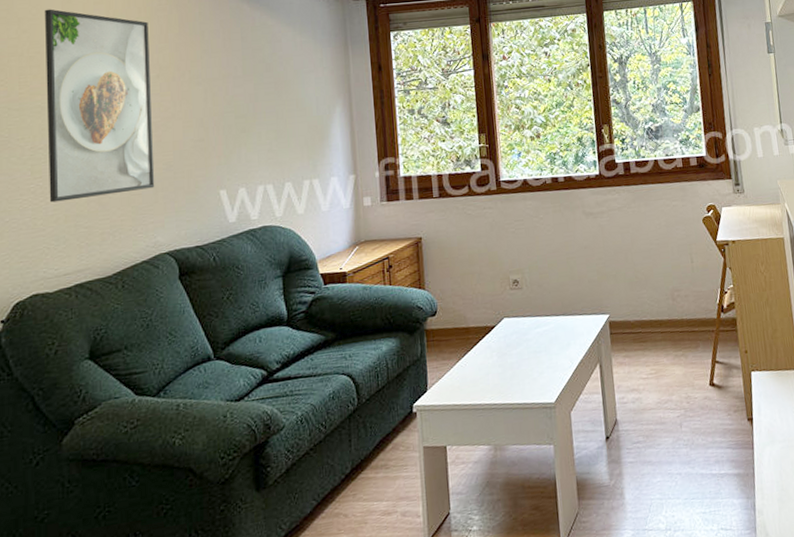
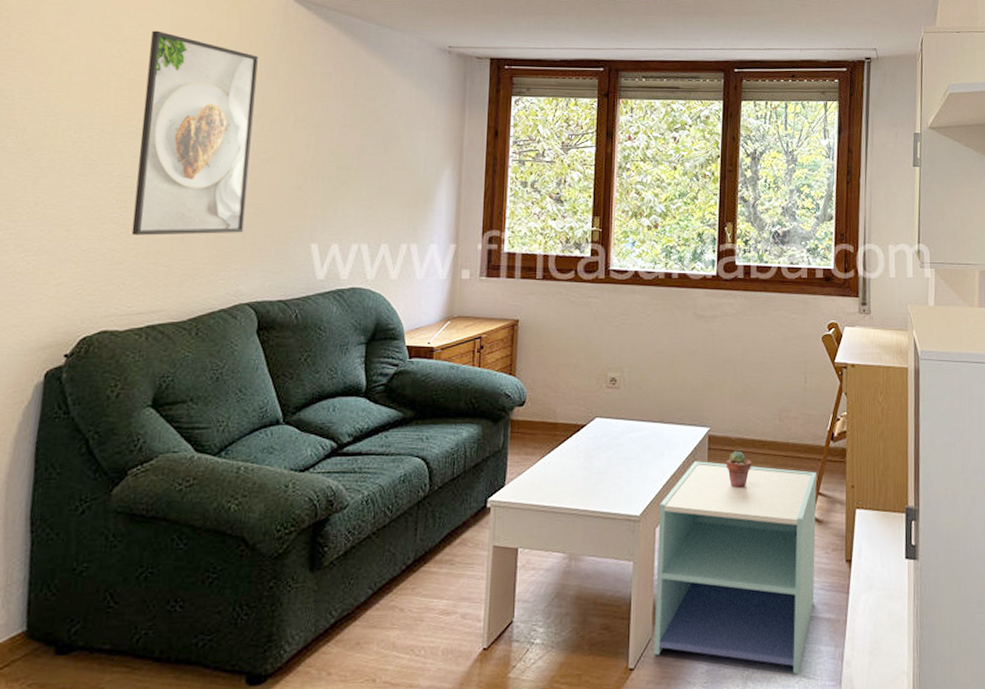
nightstand: none [572,342,723,528] -> present [654,461,817,675]
potted succulent: none [627,332,652,367] -> present [726,450,751,489]

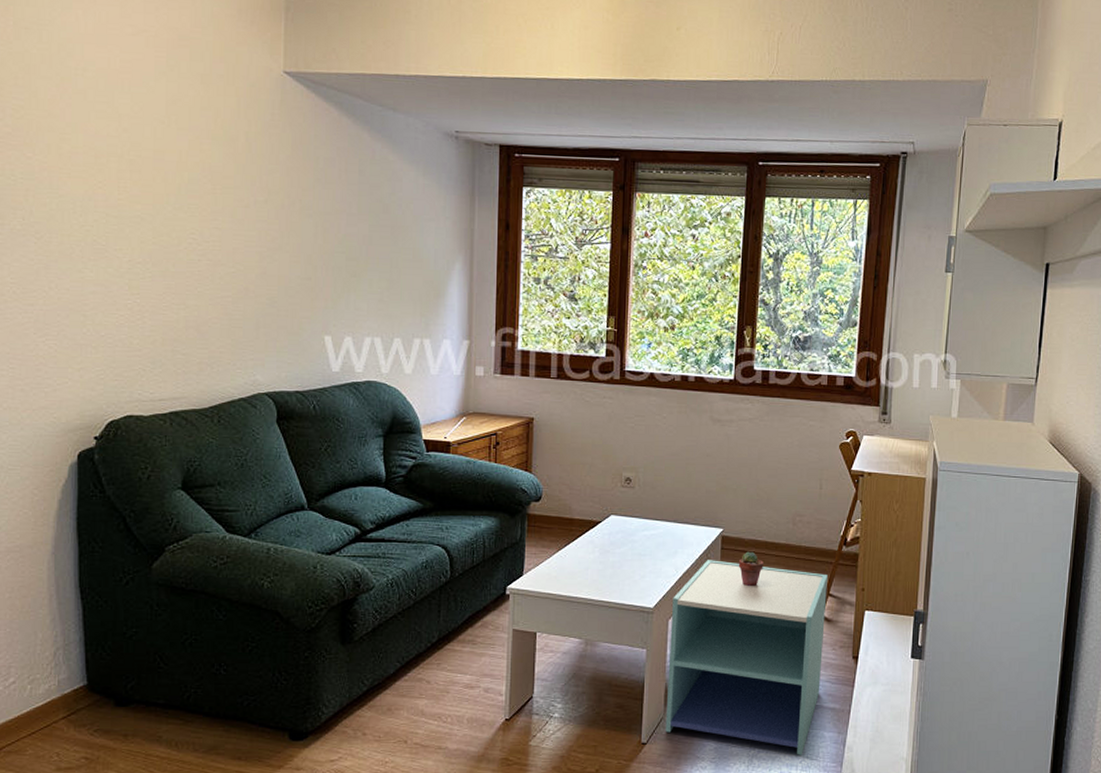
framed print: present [131,30,258,236] -> none [146,108,259,323]

